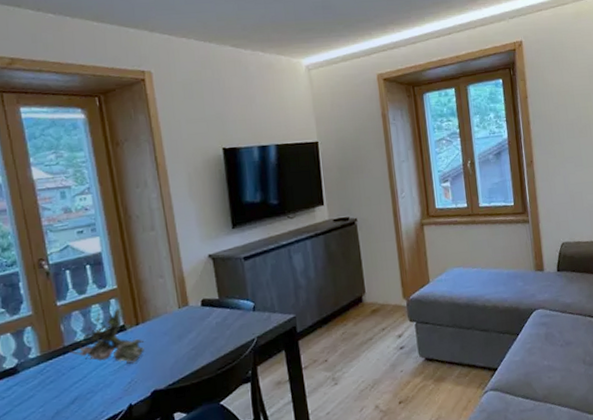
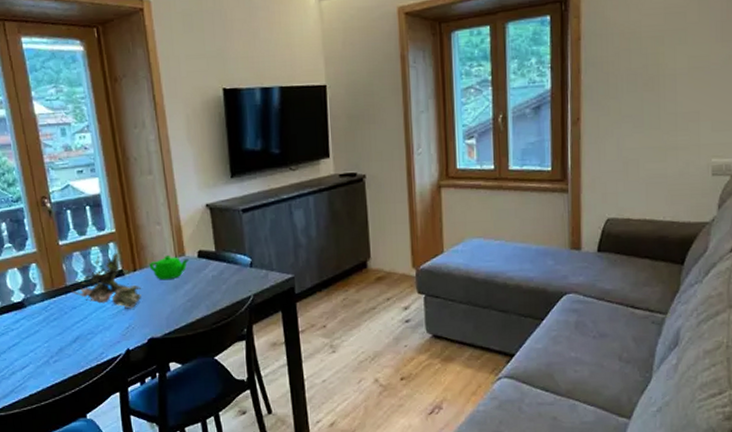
teapot: none [152,307,193,332] -> present [149,256,190,281]

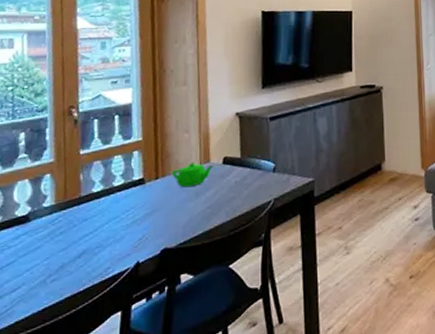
plant: present [70,253,142,309] -> none [83,161,160,219]

